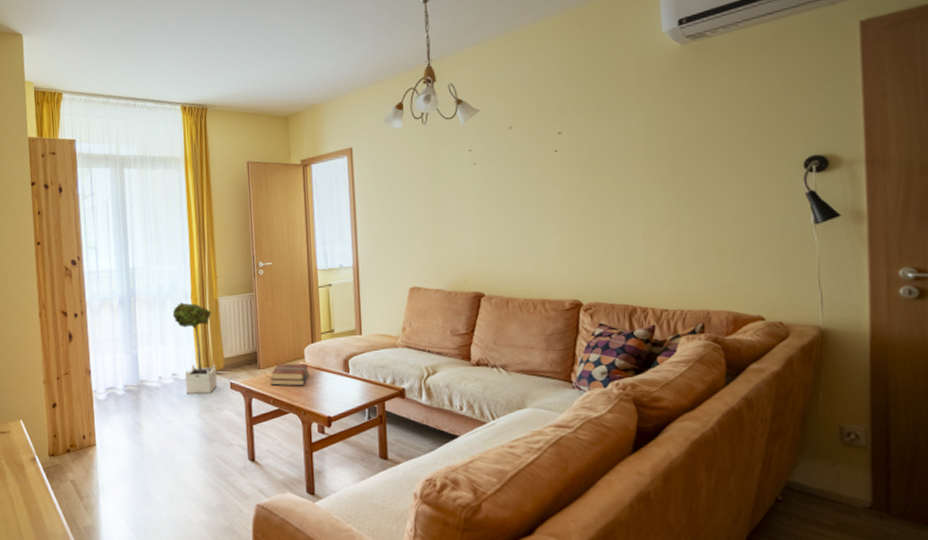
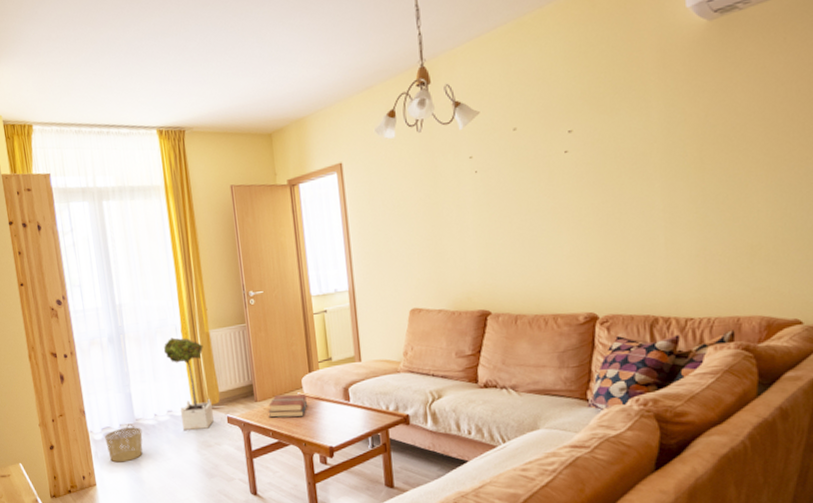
basket: none [108,385,146,423] -> present [104,423,143,463]

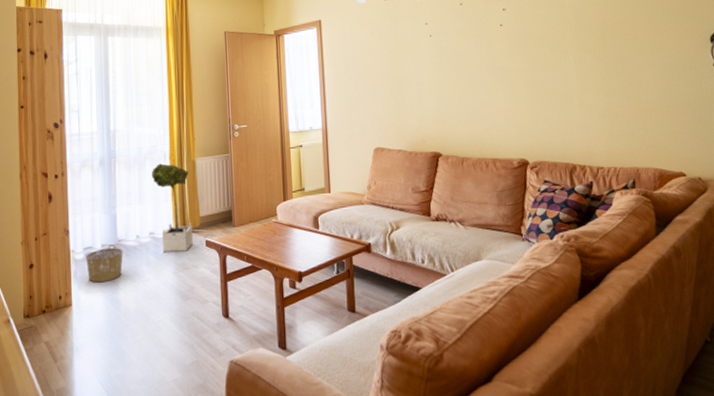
books: present [268,394,308,418] -> none [244,221,281,243]

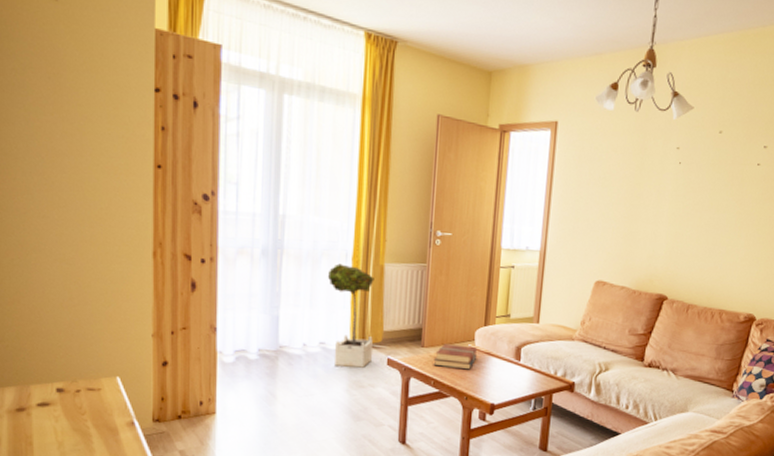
basket: present [86,244,123,283] -> none [237,350,285,392]
books: none [244,221,281,243] -> present [433,344,478,370]

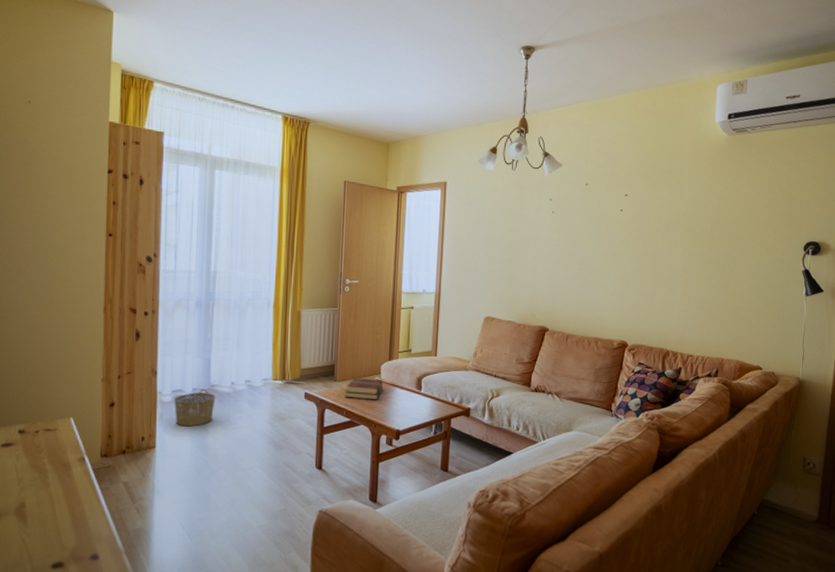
basket: none [237,350,285,392] -> present [174,389,216,427]
potted tree: present [327,263,374,368] -> none [252,311,293,402]

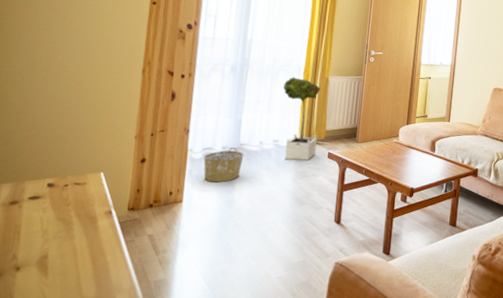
potted tree: none [252,311,293,402] -> present [283,77,321,161]
books: present [345,378,384,400] -> none [365,140,401,161]

